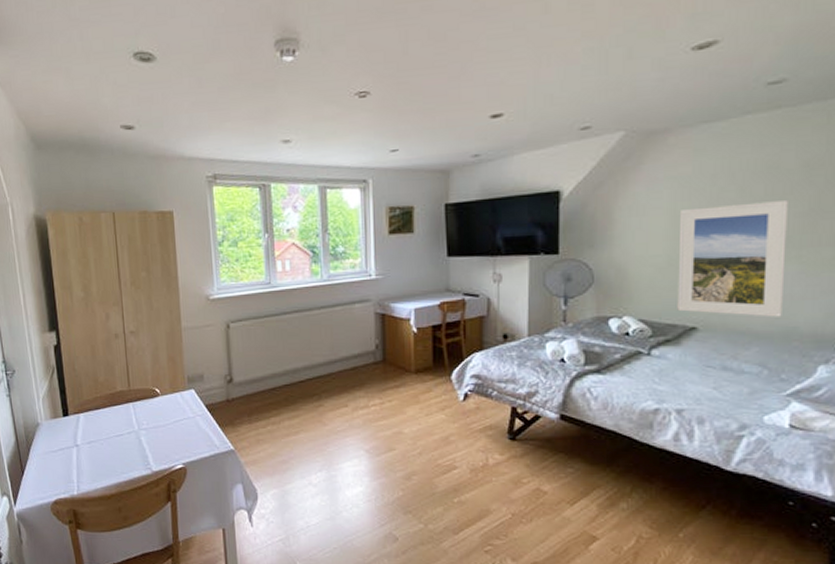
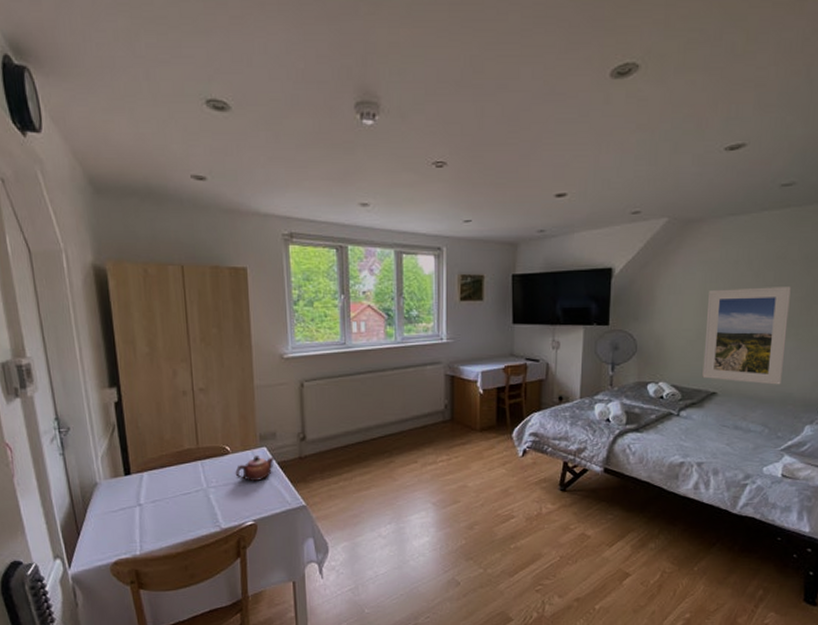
teapot: none [165,397,203,425] -> present [235,454,276,482]

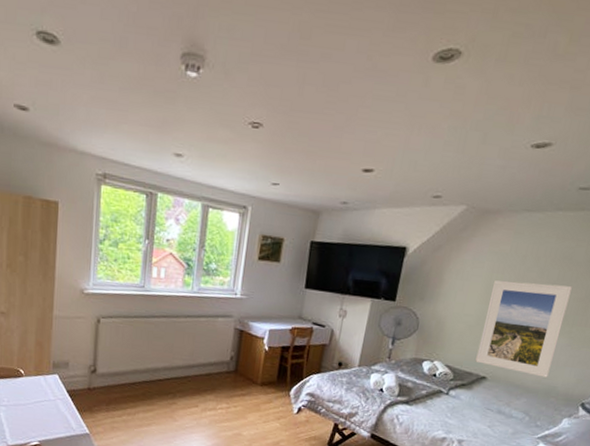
teapot: present [235,454,276,482] -> none [26,380,66,406]

